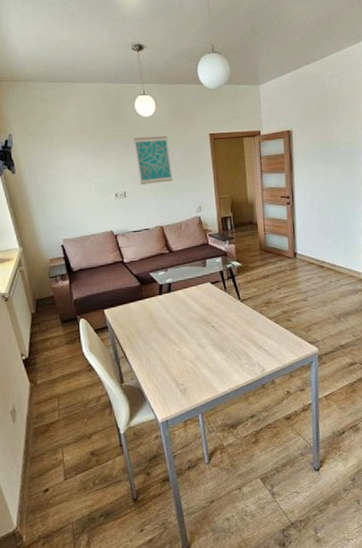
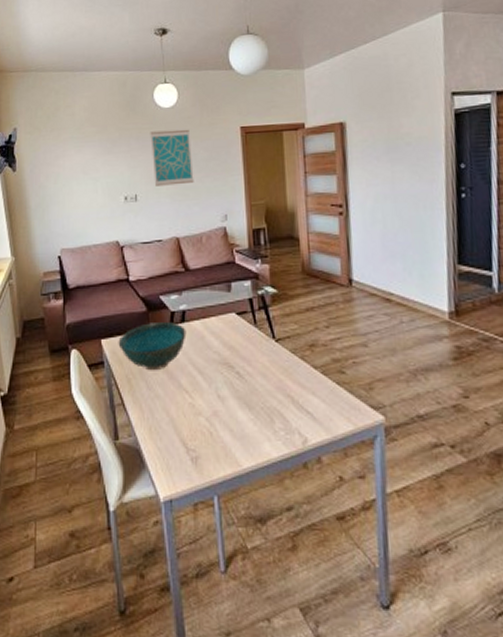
bowl: none [118,293,173,331] -> present [118,322,187,371]

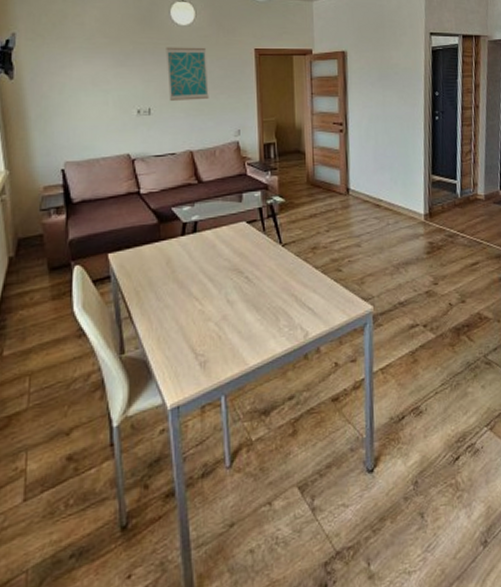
bowl: present [118,322,187,371] -> none [126,233,198,282]

